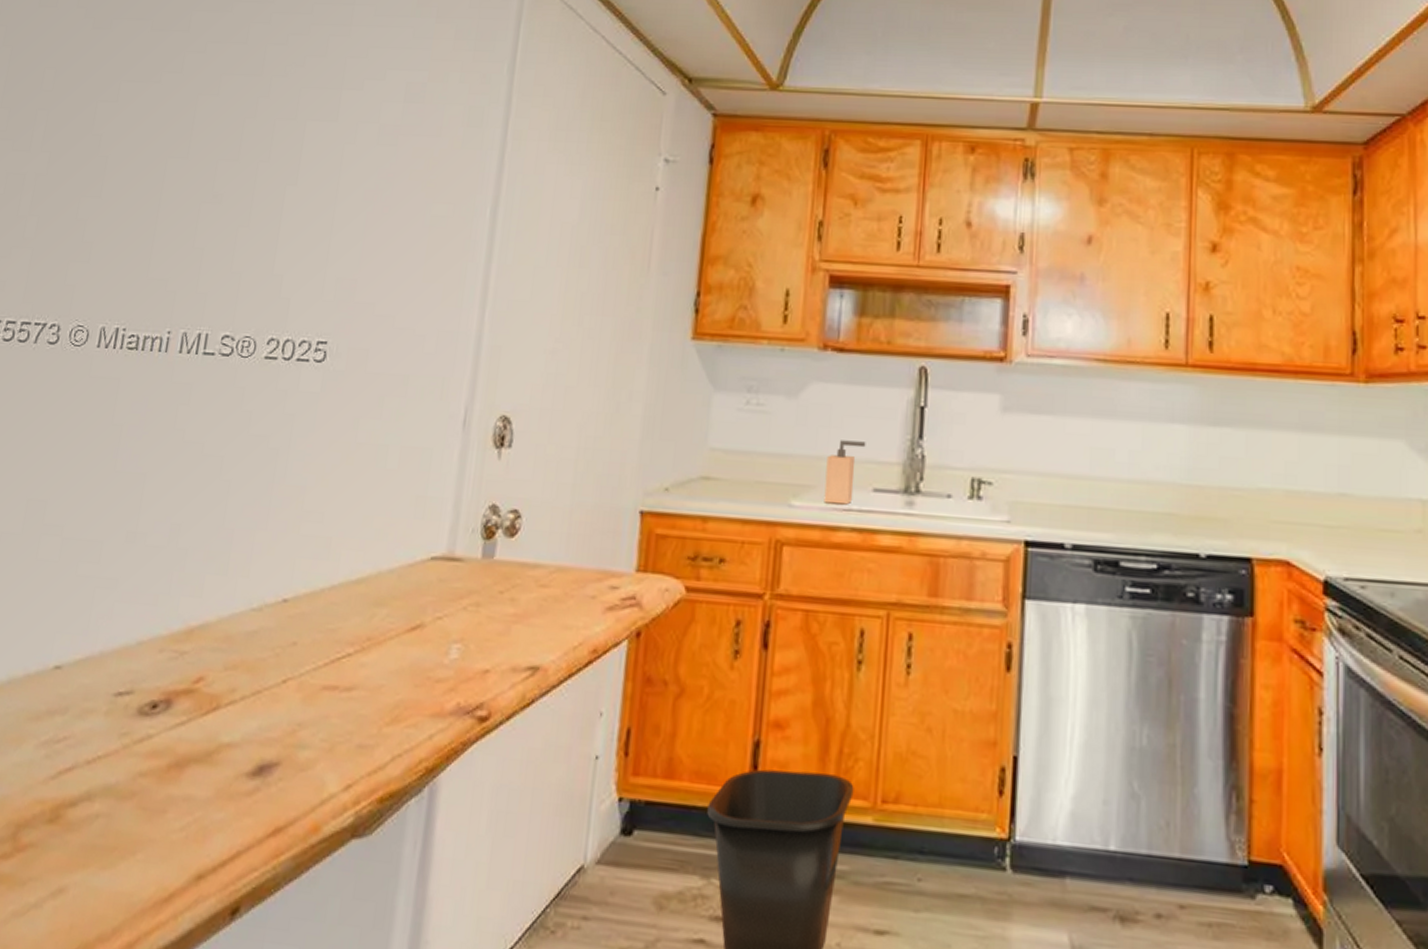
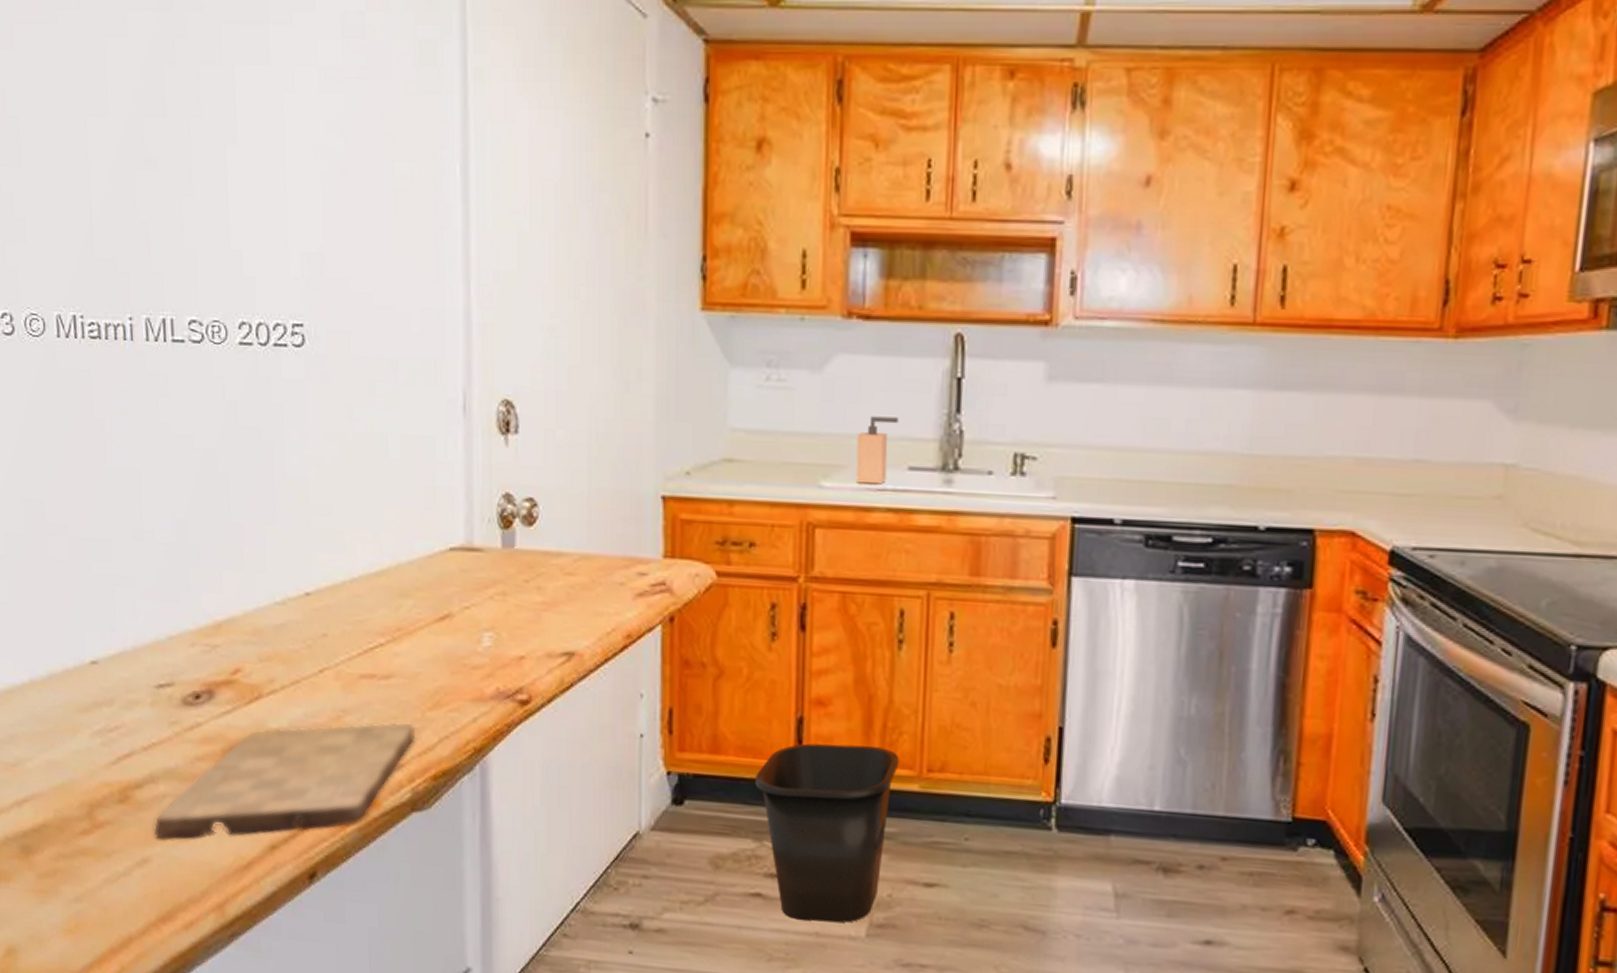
cutting board: none [76,737,370,865] -> present [153,722,416,839]

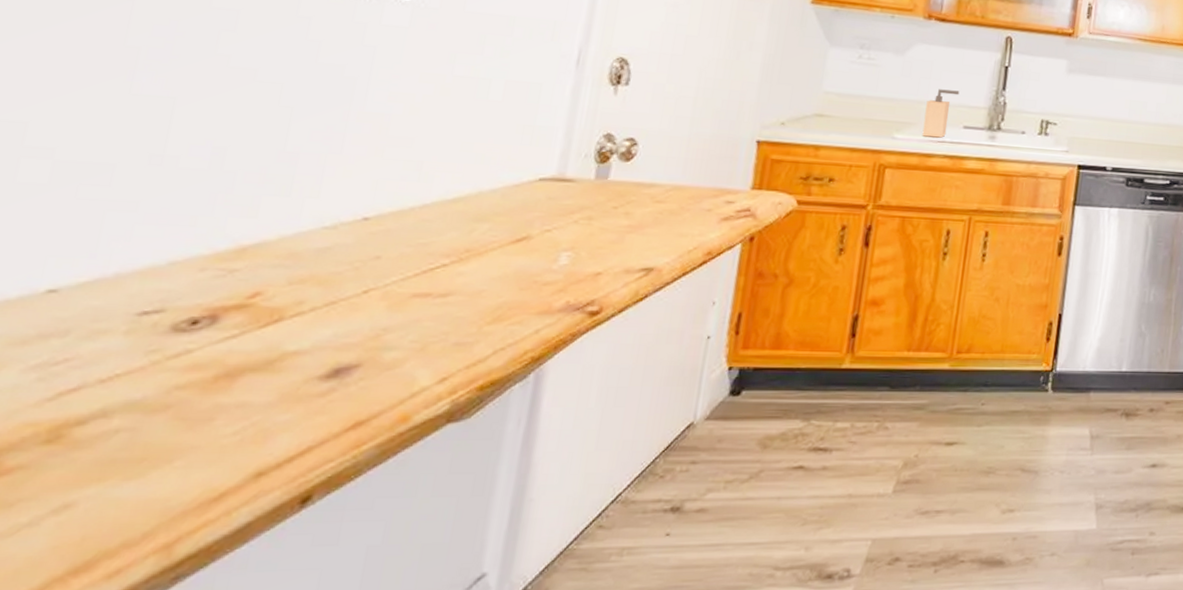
cutting board: present [153,722,416,839] -> none [88,337,468,479]
waste bin: present [755,743,900,923] -> none [809,335,936,485]

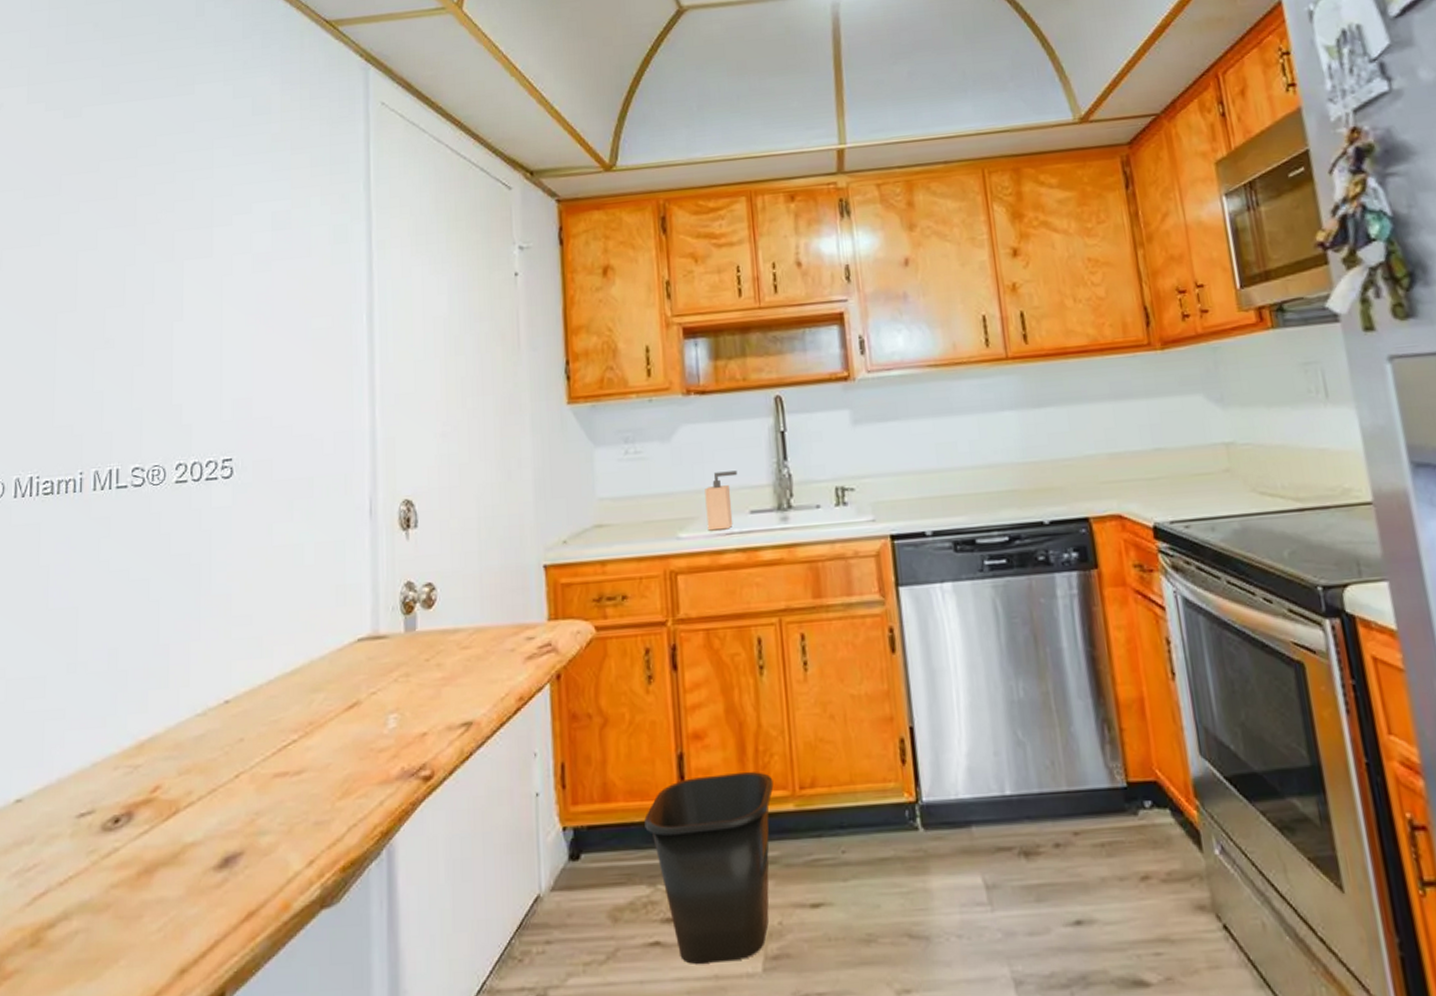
waste bin: none [809,335,936,485] -> present [644,772,774,964]

